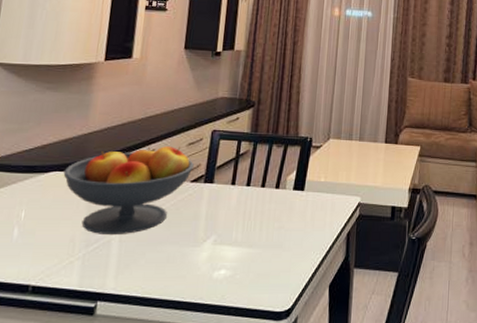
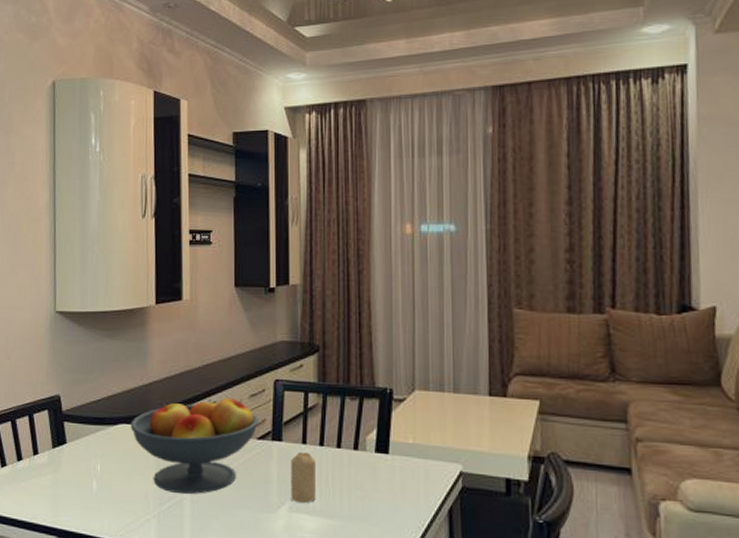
candle: none [216,191,242,235] -> present [291,451,316,503]

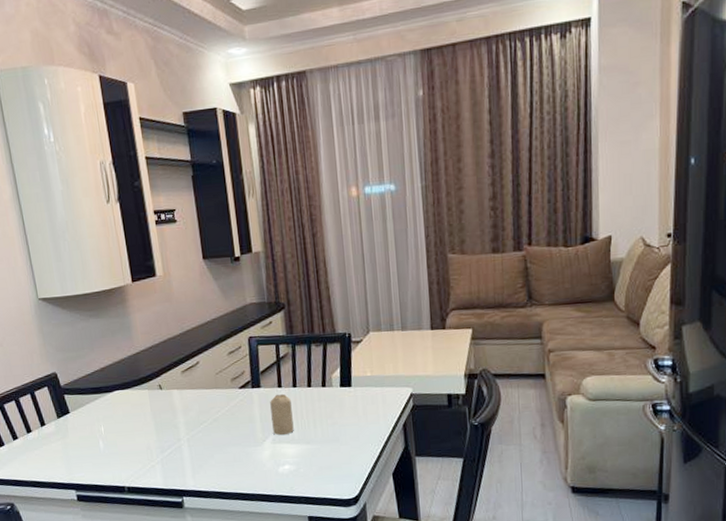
fruit bowl: present [130,398,259,495] -> none [125,356,239,442]

